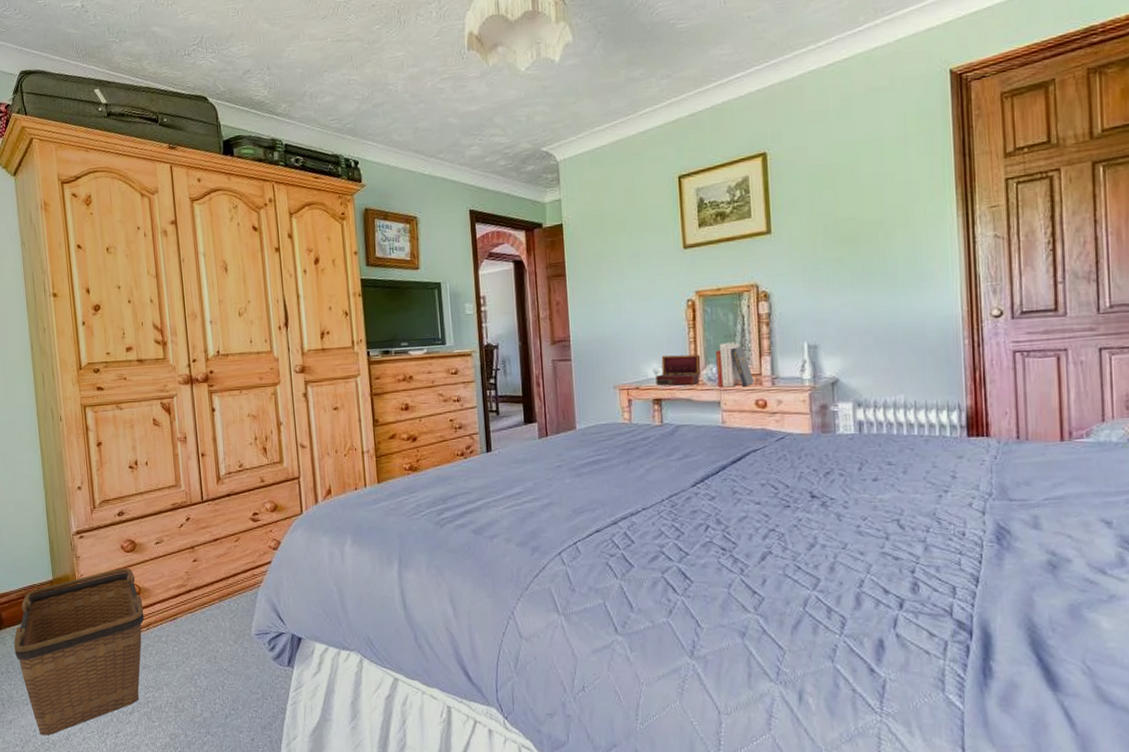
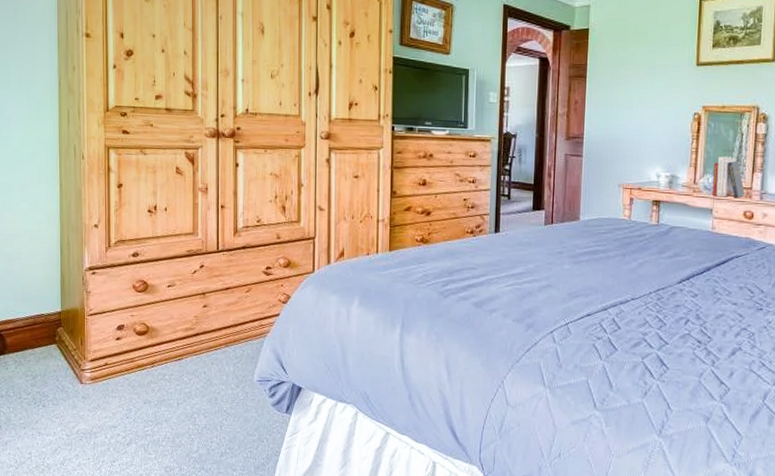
bicycle basket: present [13,568,145,736] -> none [15,307,150,459]
wooden box: present [655,354,702,386] -> none [657,162,700,192]

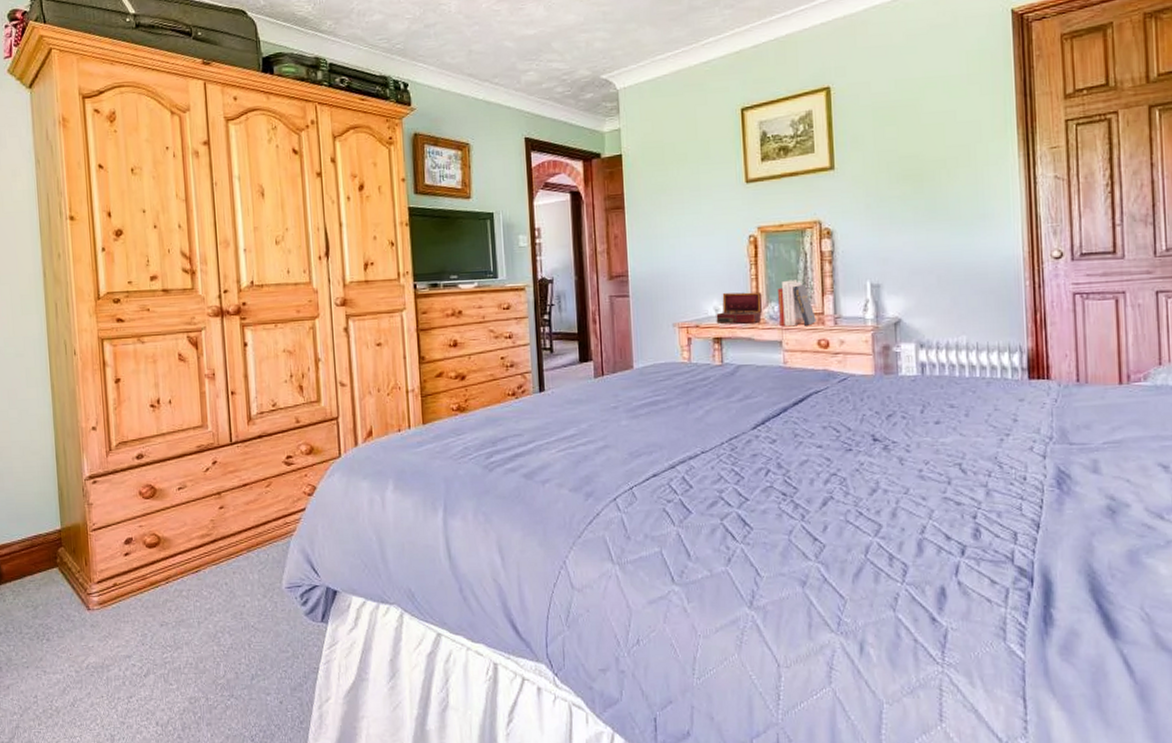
wooden box: none [657,162,700,192] -> present [716,292,763,325]

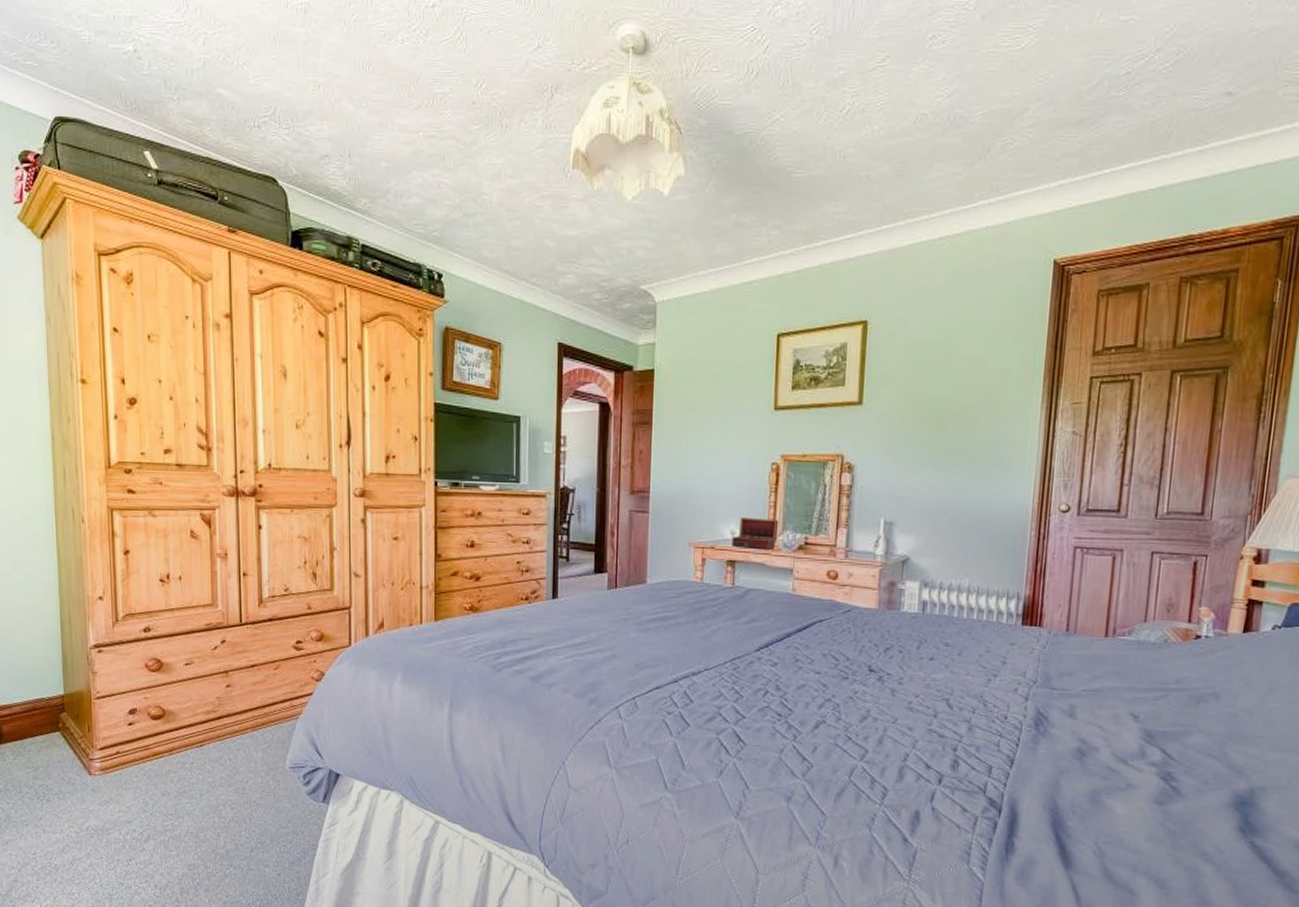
books: present [778,279,816,326] -> none [793,510,828,557]

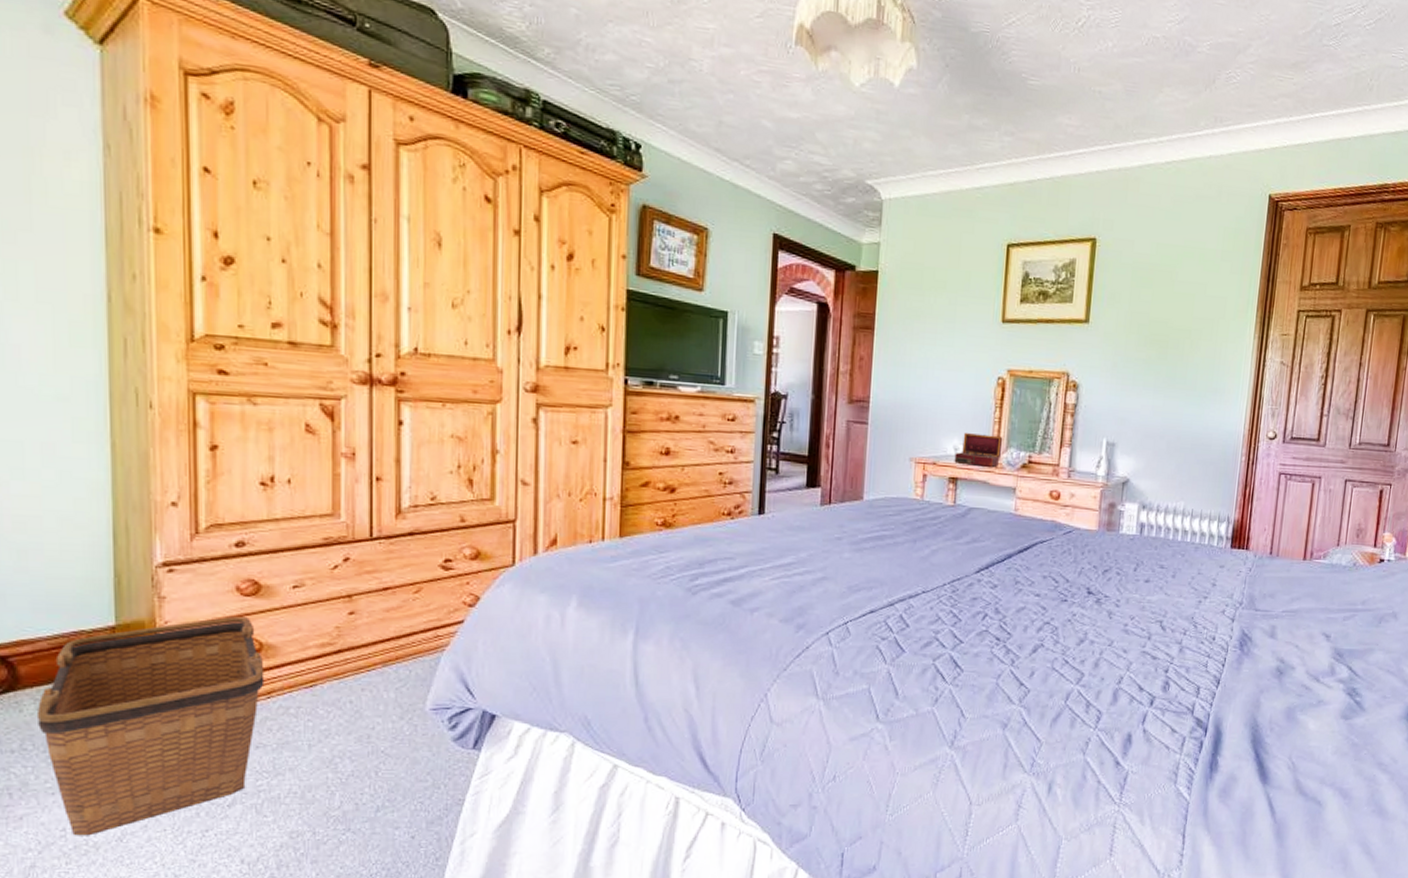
bicycle basket: none [14,688,167,859] -> present [36,617,265,836]

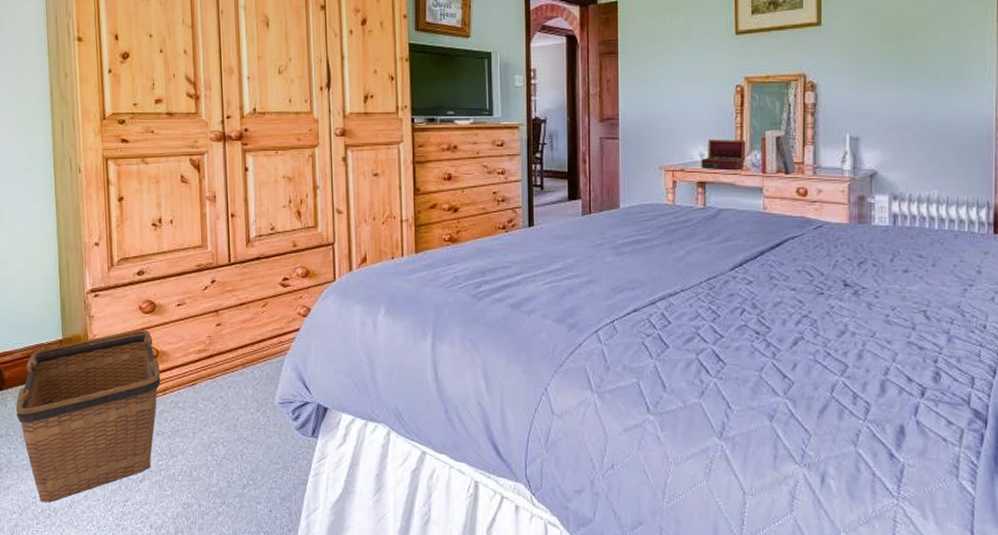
books: none [1016,427,1052,476] -> present [761,129,796,174]

